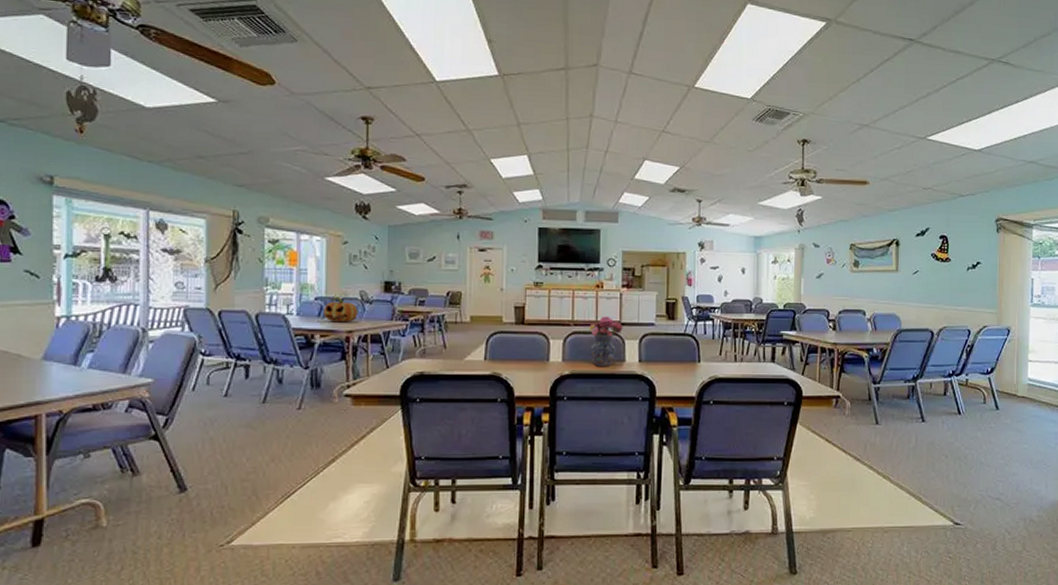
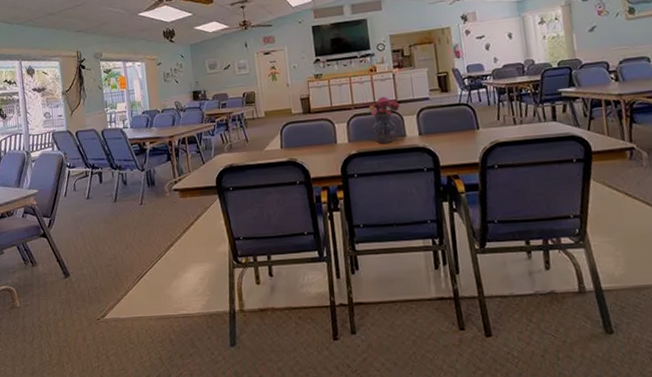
decorative pumpkin: present [323,296,358,323] -> none [149,108,176,131]

